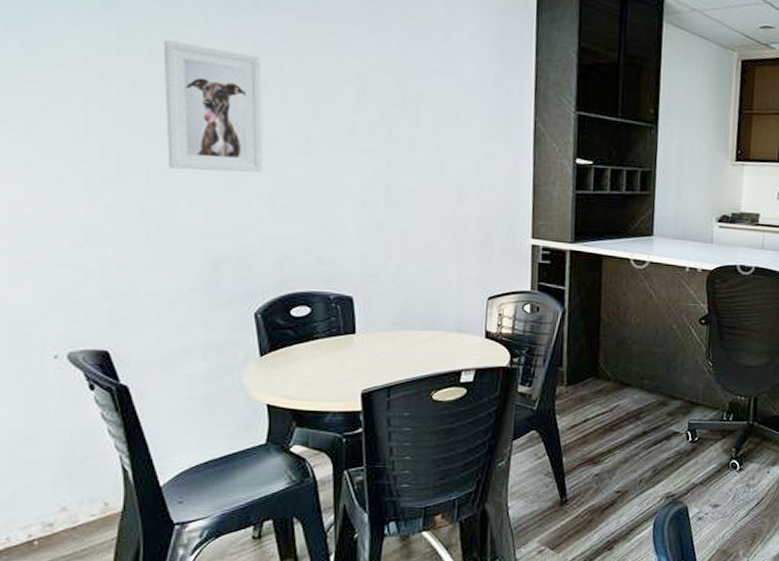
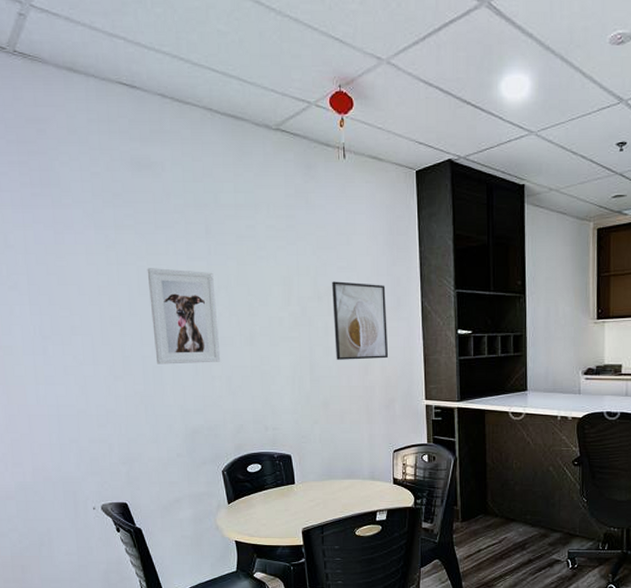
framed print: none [421,85,491,186] -> present [332,281,389,360]

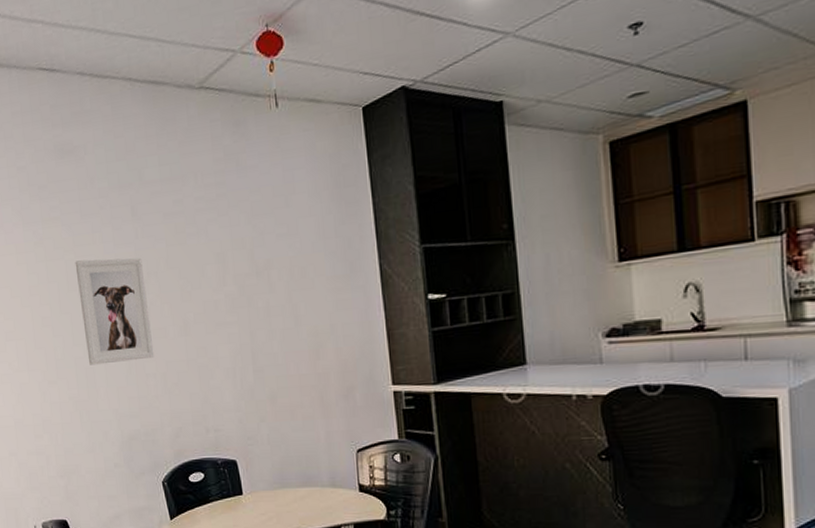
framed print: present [332,281,389,360] -> none [271,249,344,344]

